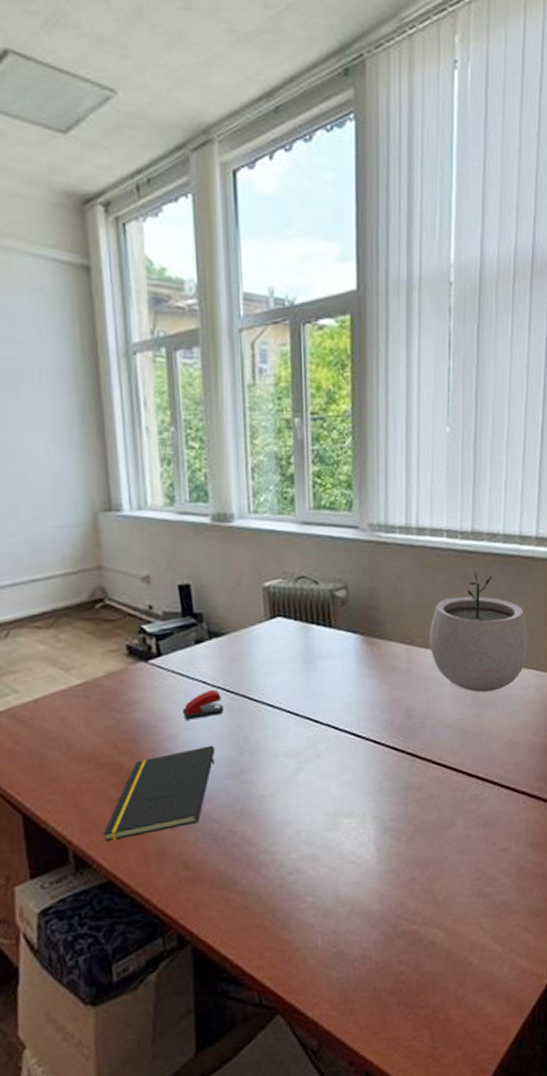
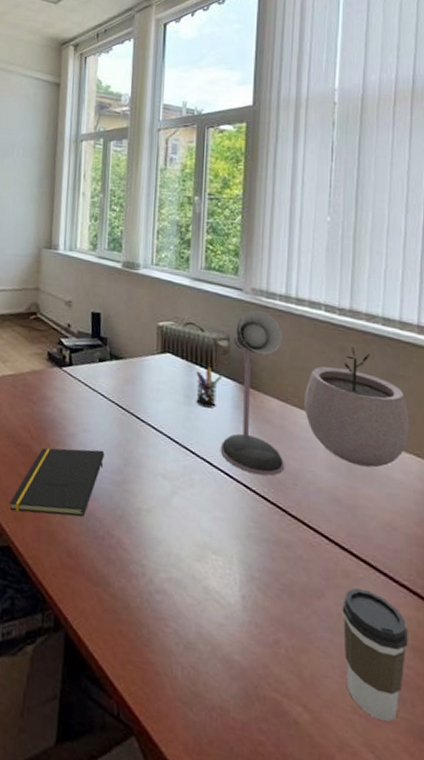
stapler: present [183,689,225,720] -> none [83,402,116,426]
pen holder: none [313,623,343,670] -> present [196,367,223,408]
desk lamp: none [345,549,411,728] -> present [220,310,284,476]
coffee cup: none [470,807,527,914] -> present [342,588,408,722]

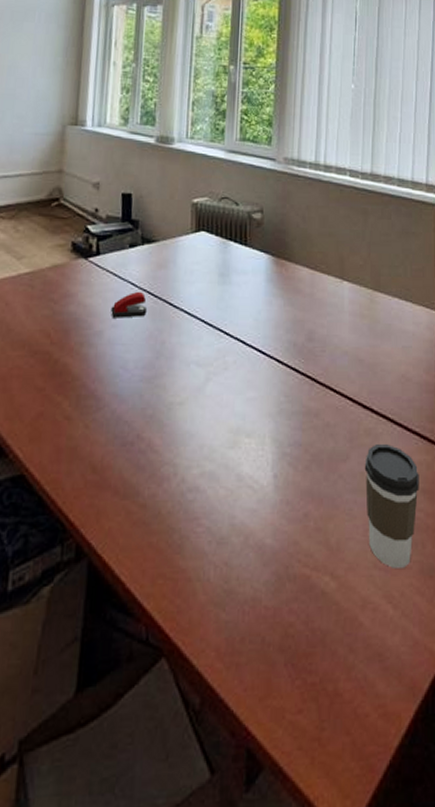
notepad: present [9,447,105,517] -> none [24,345,135,432]
stapler: none [83,402,116,426] -> present [111,291,148,318]
pen holder: present [196,367,223,408] -> none [230,241,257,285]
desk lamp: present [220,310,284,476] -> none [253,180,313,348]
plant pot: present [304,347,410,468] -> none [332,209,420,324]

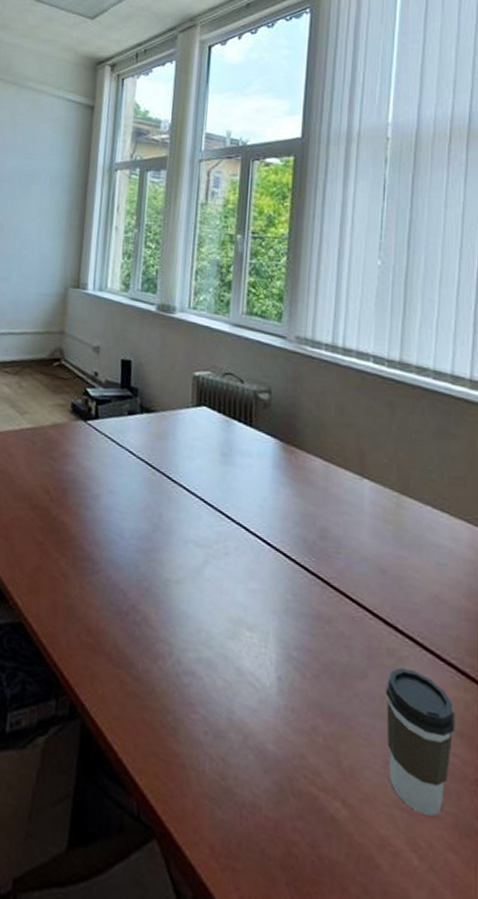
stapler: present [111,291,148,318] -> none [108,460,145,487]

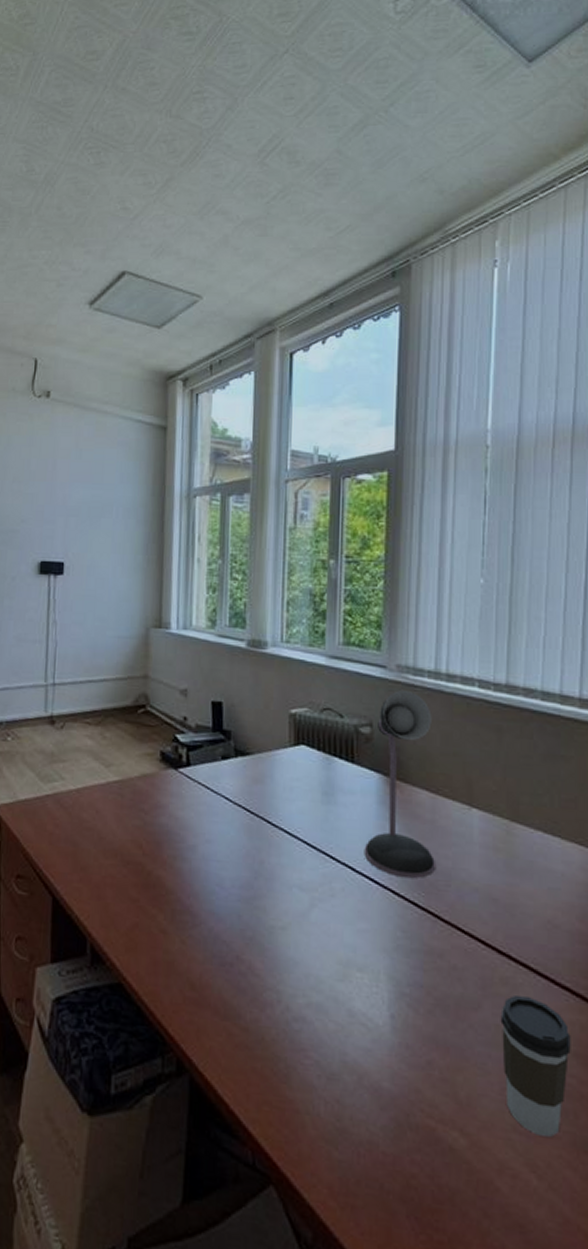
desk lamp: none [258,360,328,544] -> present [364,690,435,879]

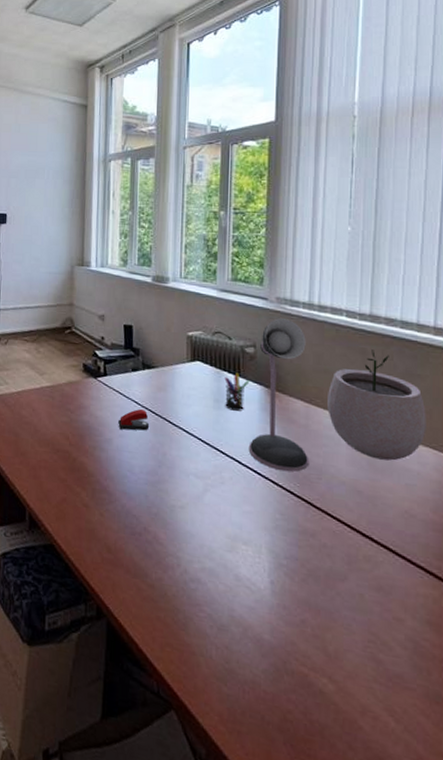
stapler: none [204,806,244,834] -> present [118,409,150,431]
pen holder: none [335,758,366,806] -> present [224,372,250,411]
plant pot: none [457,726,571,861] -> present [327,349,426,461]
coffee cup: present [500,995,571,1137] -> none [364,571,425,689]

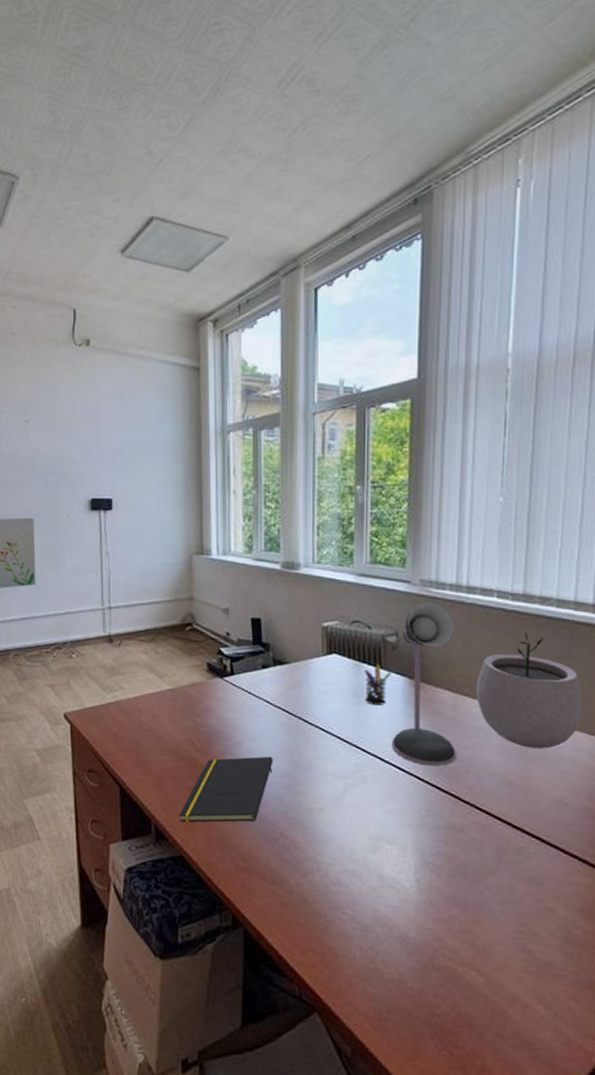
notepad: none [51,453,140,516] -> present [179,756,273,823]
stapler: present [118,409,150,431] -> none [248,708,283,732]

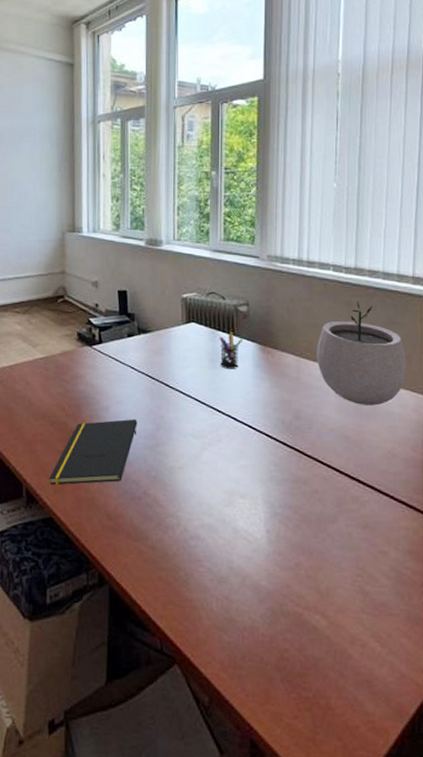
desk lamp: present [391,603,456,767] -> none [243,276,300,424]

